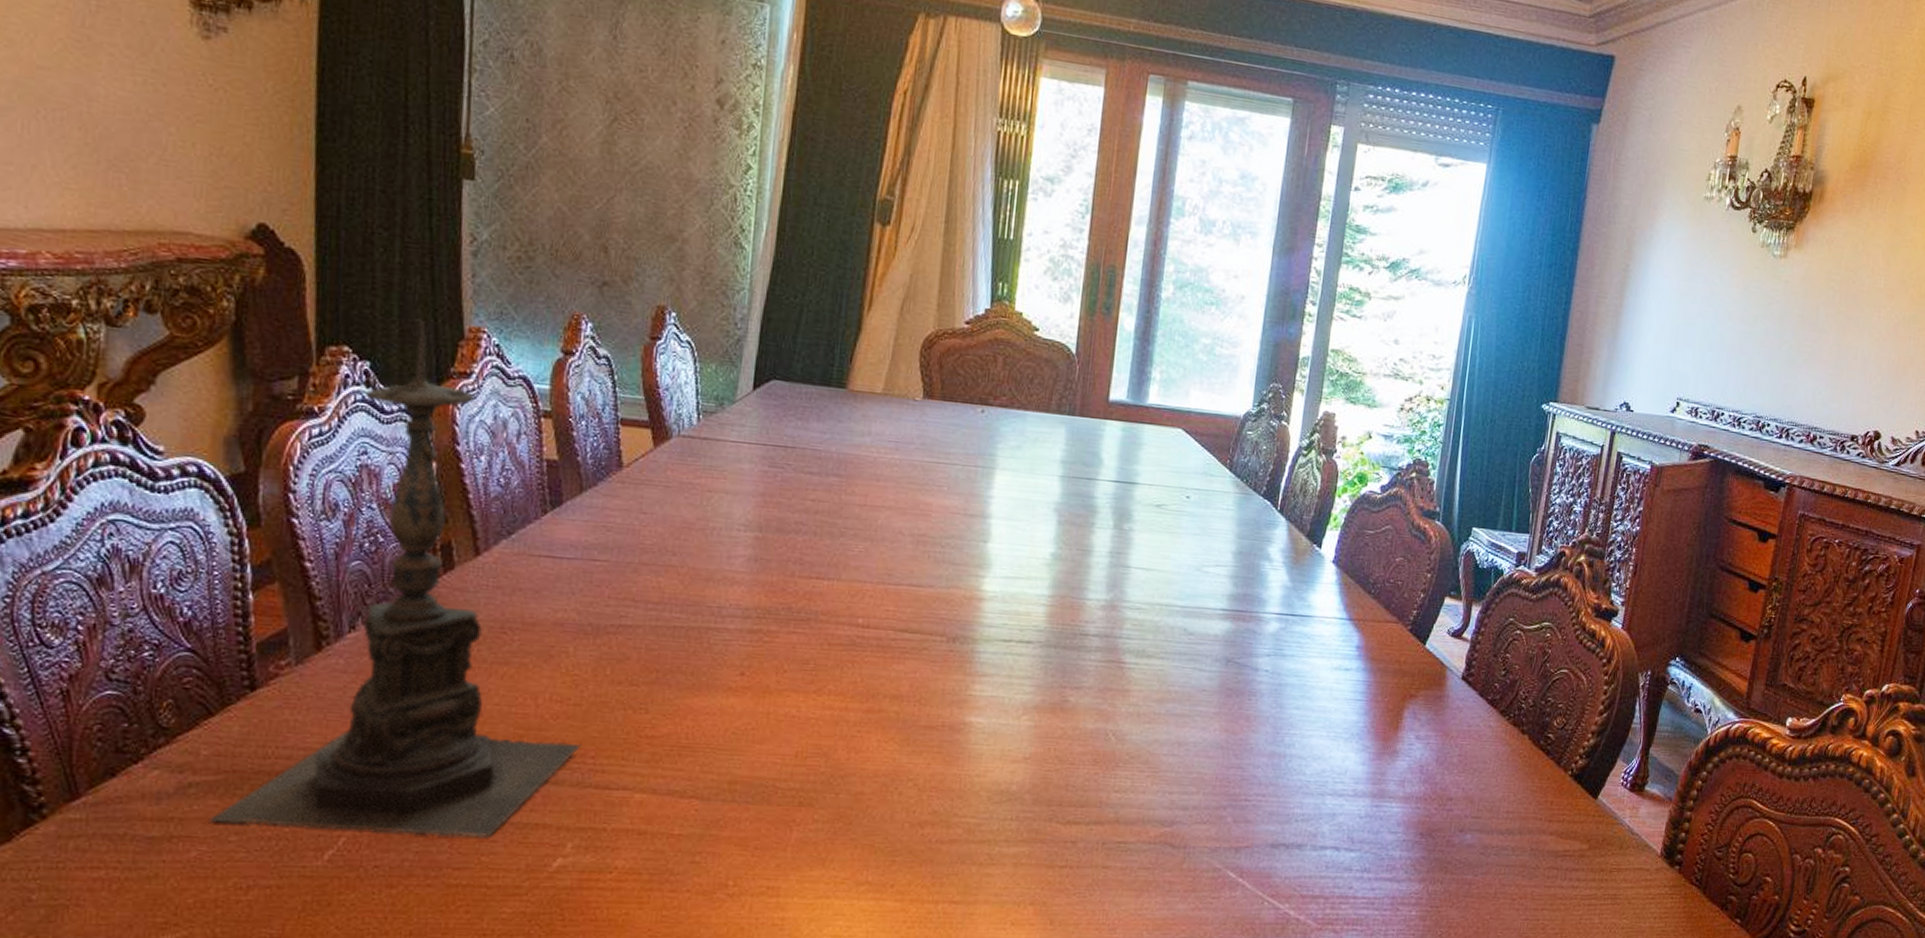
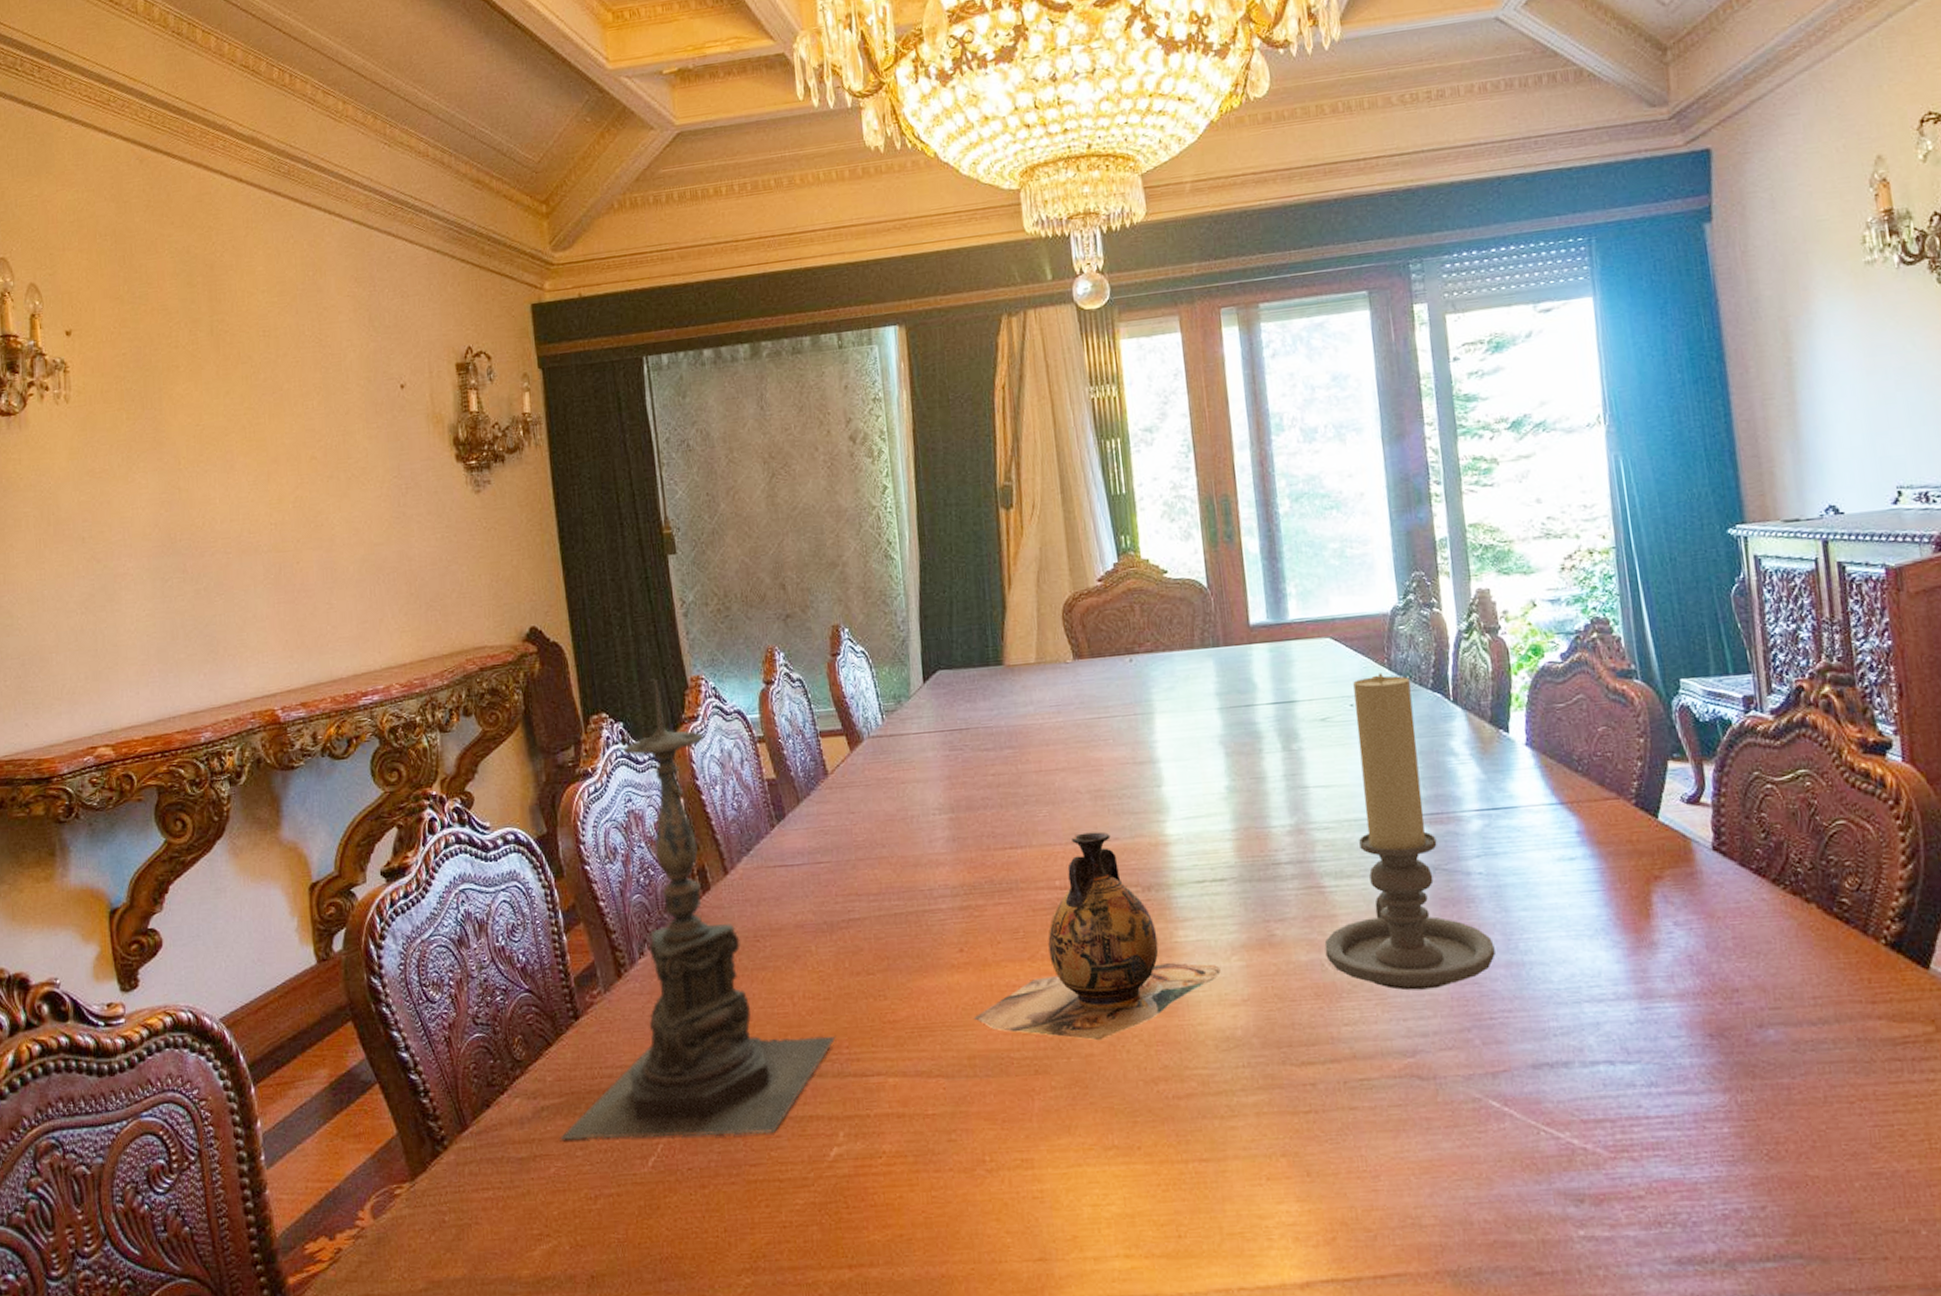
vase: none [741,575,1009,780] -> present [973,831,1221,1041]
candle holder: none [1111,472,1264,769] -> present [1324,673,1496,991]

